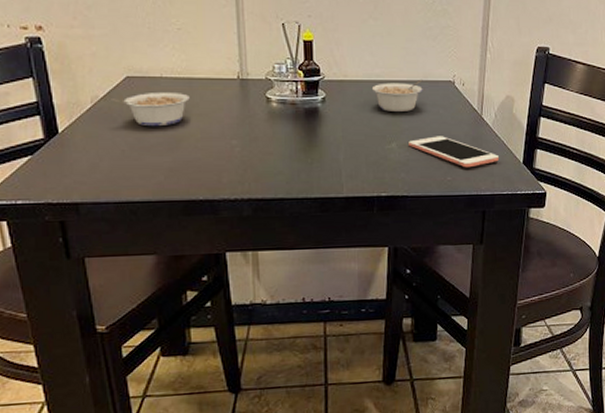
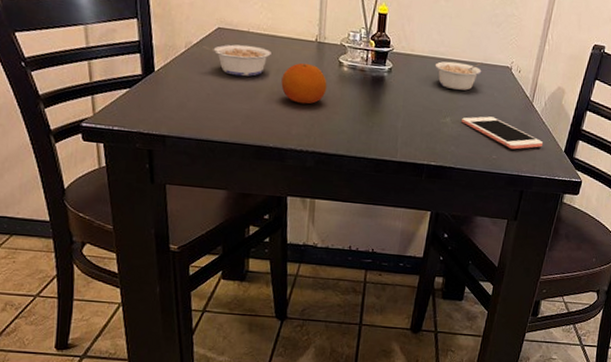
fruit: none [204,103,256,148] -> present [281,63,327,105]

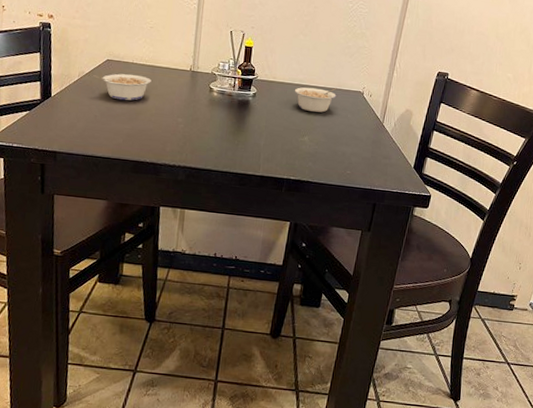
fruit: present [281,63,327,105] -> none [158,89,199,125]
cell phone: present [462,116,544,150] -> none [318,135,394,166]

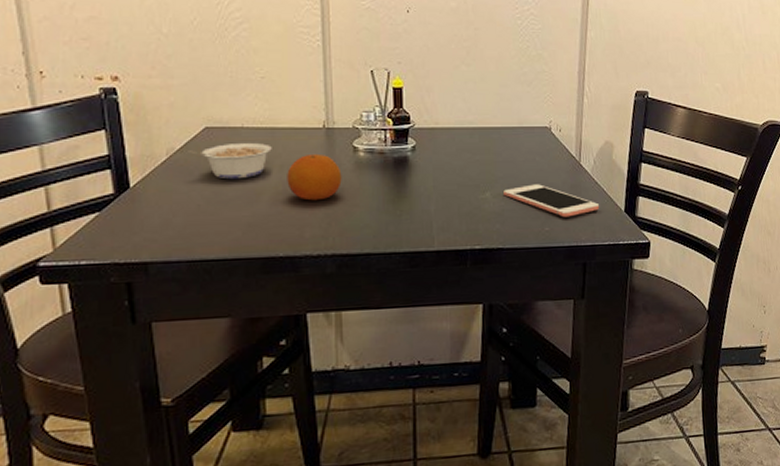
fruit: none [158,89,199,125] -> present [287,153,342,201]
legume: present [294,87,337,113] -> none [464,125,518,160]
cell phone: none [318,135,394,166] -> present [503,184,600,218]

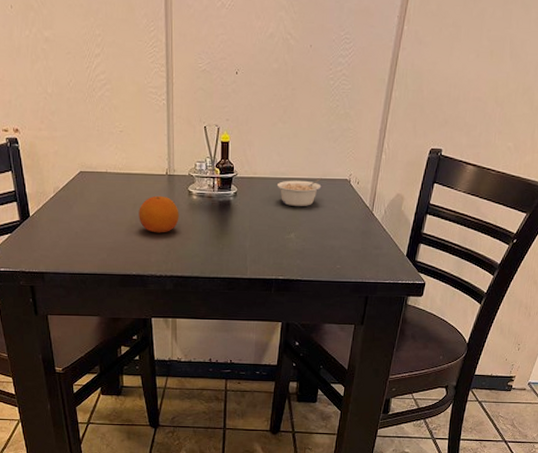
legume: present [187,142,272,180] -> none [68,184,128,214]
legume: none [464,125,518,160] -> present [276,177,322,206]
cell phone: present [503,184,600,218] -> none [305,229,386,258]

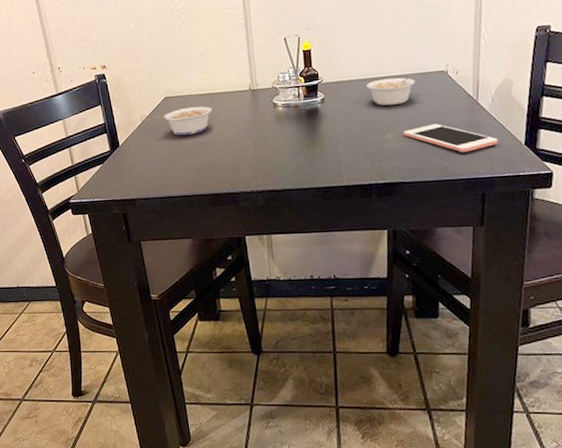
legume: none [68,184,128,214] -> present [154,106,212,136]
fruit: present [139,195,179,233] -> none [224,111,266,149]
cell phone: none [305,229,386,258] -> present [403,124,499,153]

